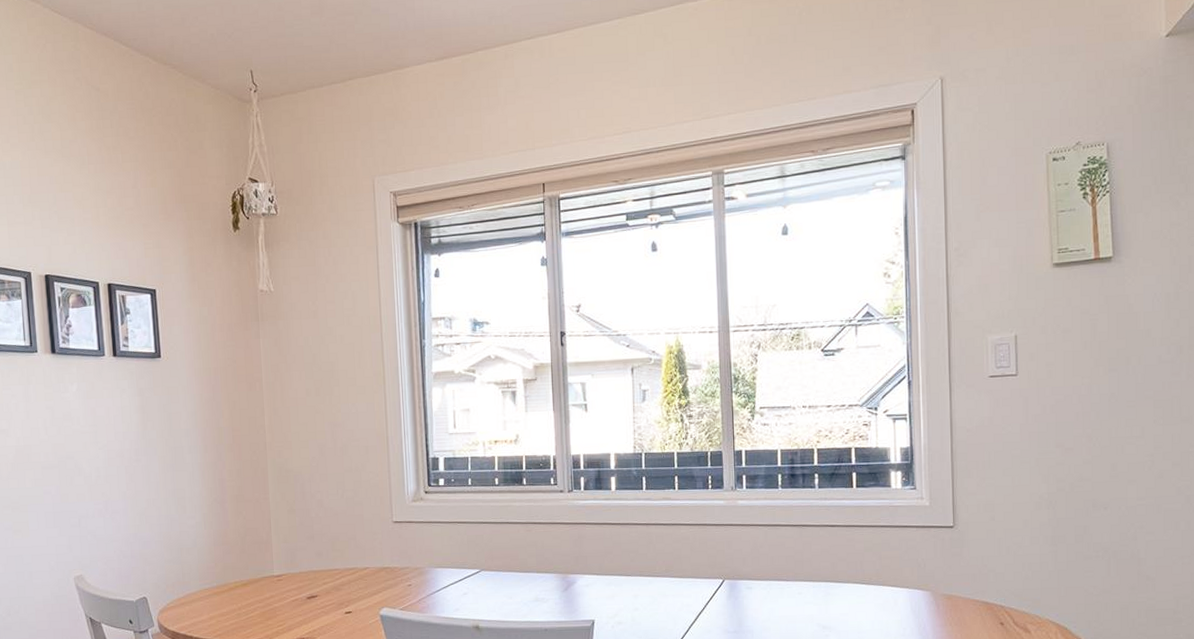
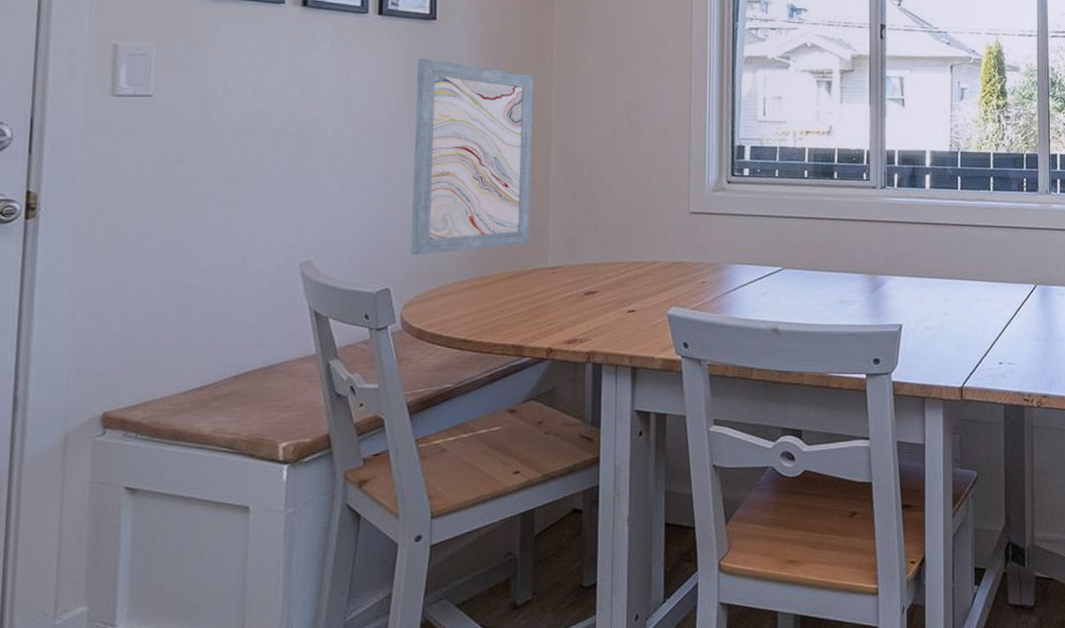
wall art: none [149,393,256,569] -> present [411,59,533,256]

